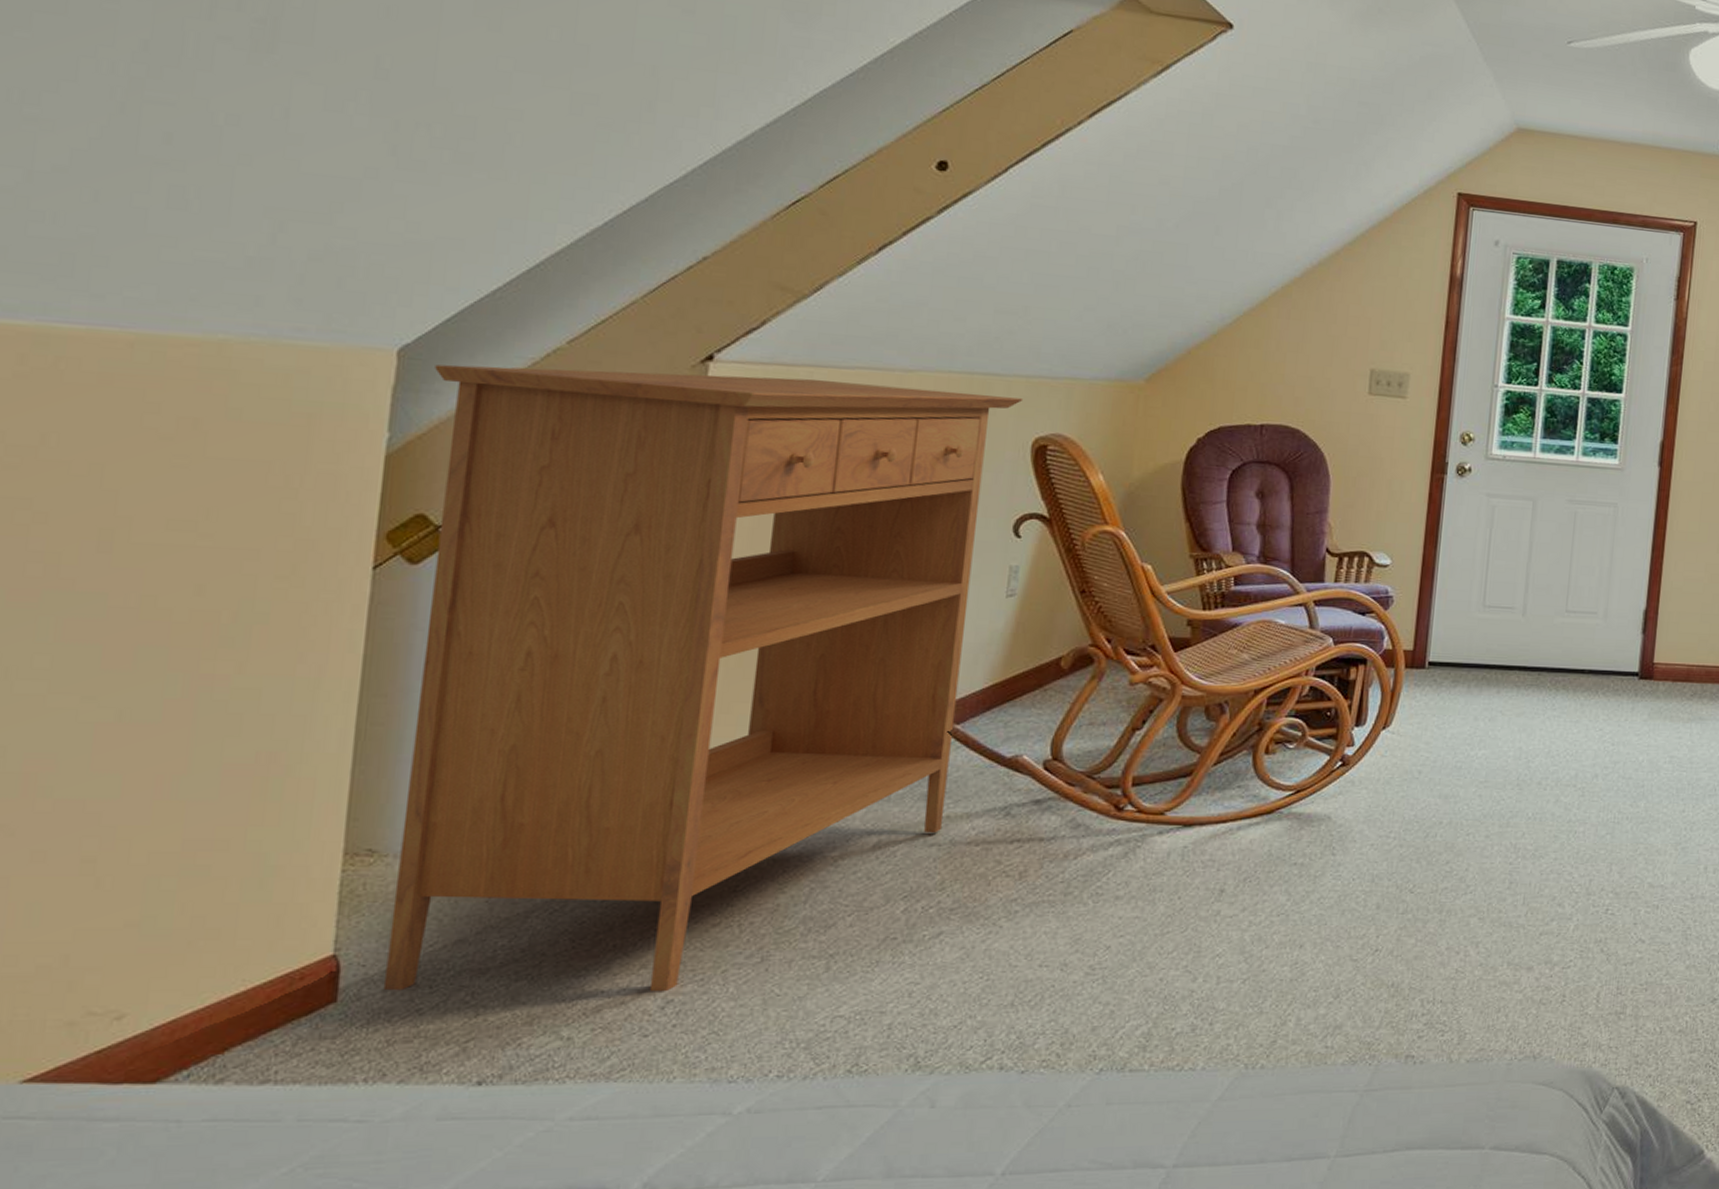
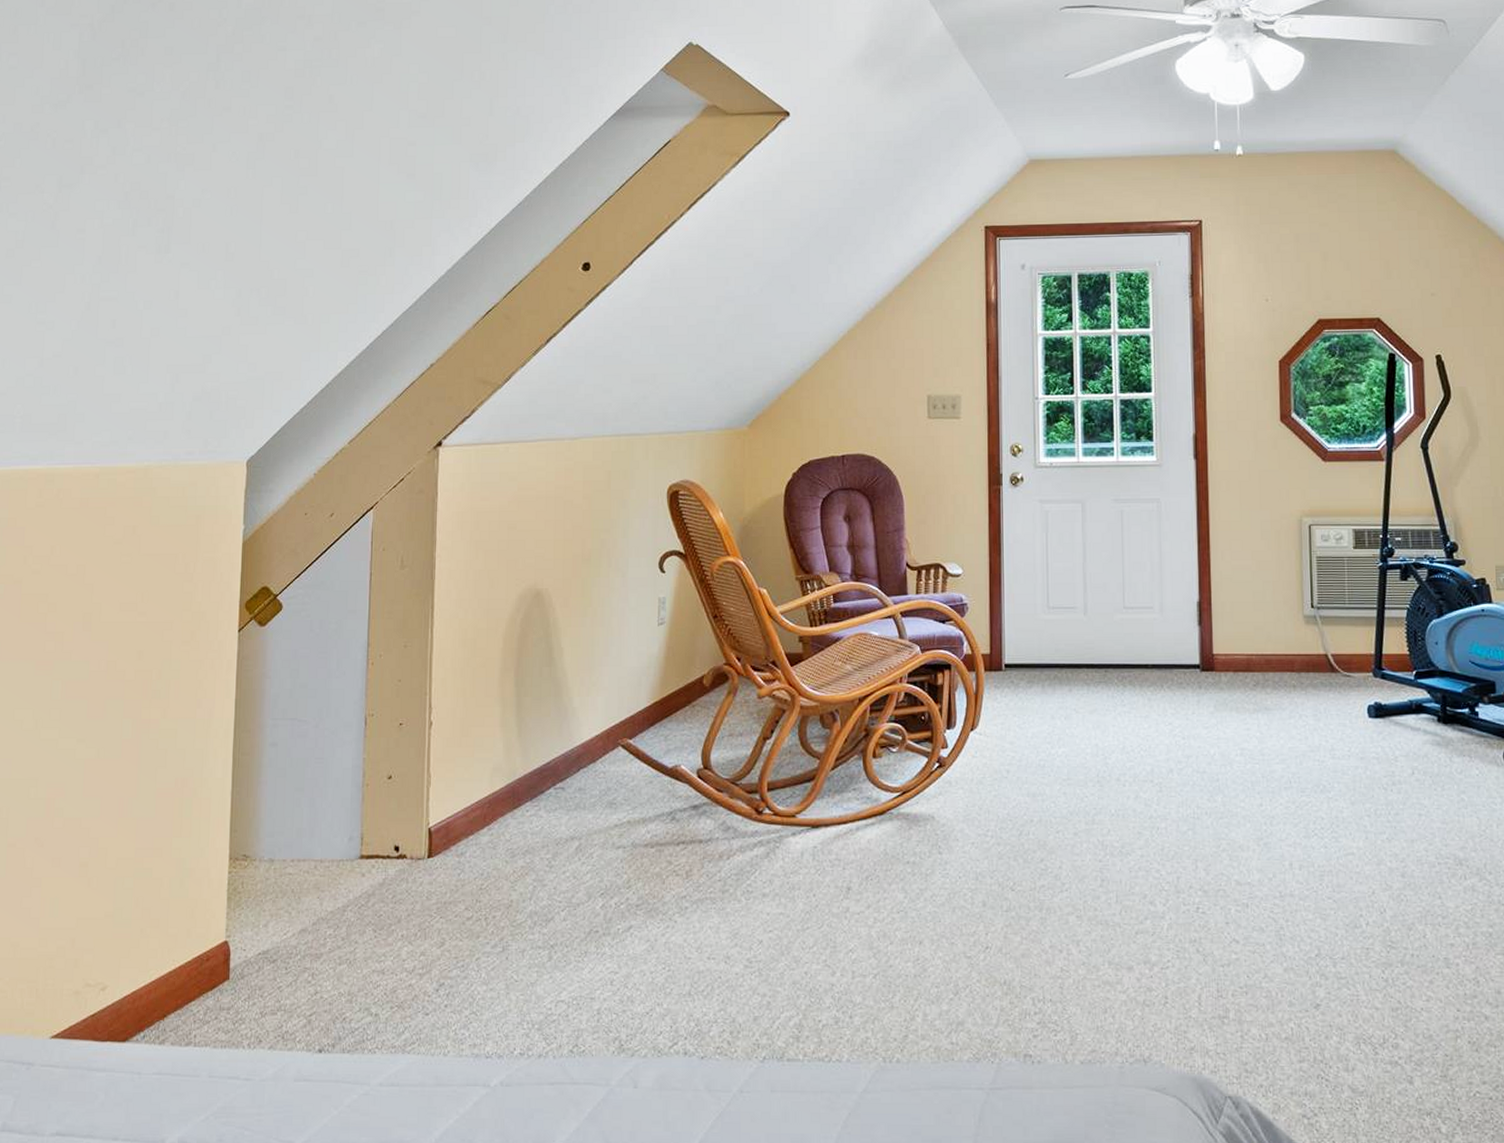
console table: present [383,364,1024,991] -> none [257,452,658,975]

